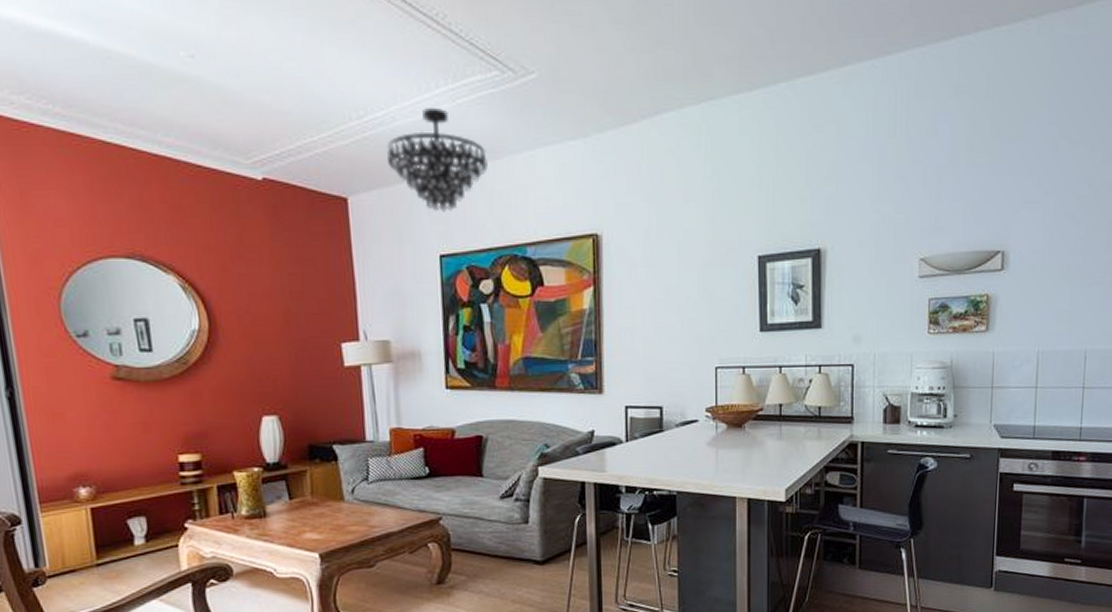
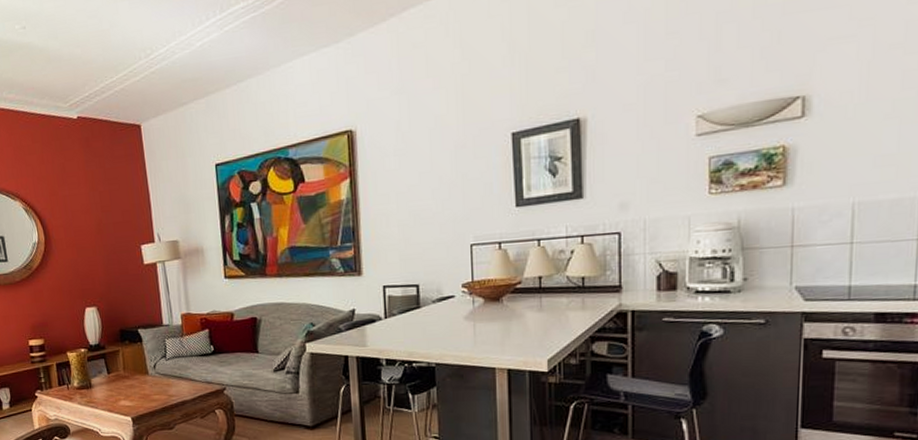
chandelier: present [387,108,488,212] -> none [169,37,252,128]

